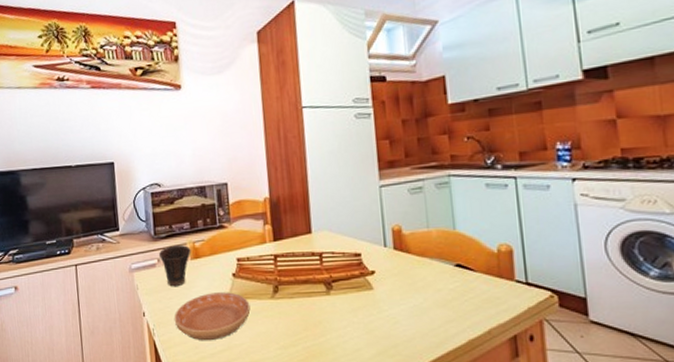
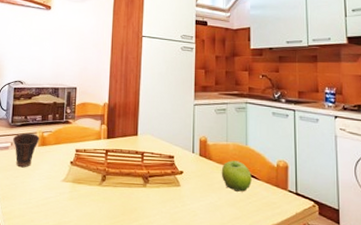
saucer: present [174,292,251,341] -> none [17,175,81,216]
fruit: none [424,250,466,289] -> present [221,160,252,192]

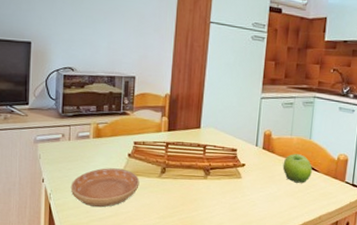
cup: present [13,132,40,168] -> none [64,124,94,160]
saucer: none [17,175,81,216] -> present [70,168,140,207]

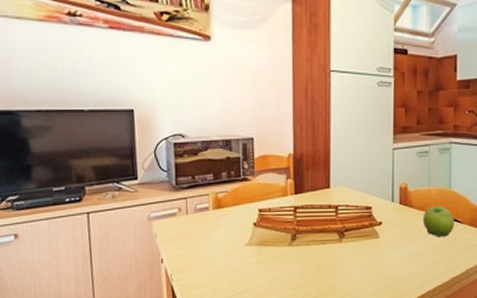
saucer: present [70,168,140,207] -> none [193,240,269,285]

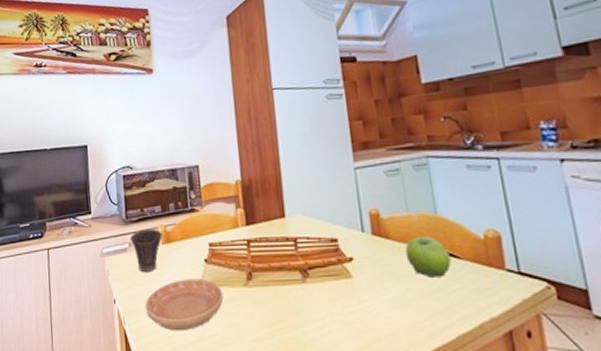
cup: none [180,195,214,235] -> present [130,228,163,273]
saucer: none [193,240,269,285] -> present [145,279,224,331]

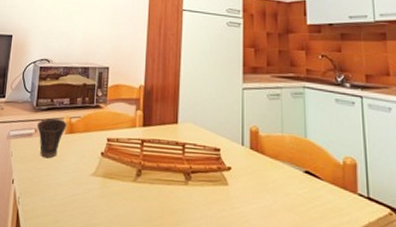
saucer: present [145,279,224,331] -> none [40,168,113,216]
fruit: present [405,236,451,278] -> none [276,155,313,194]

